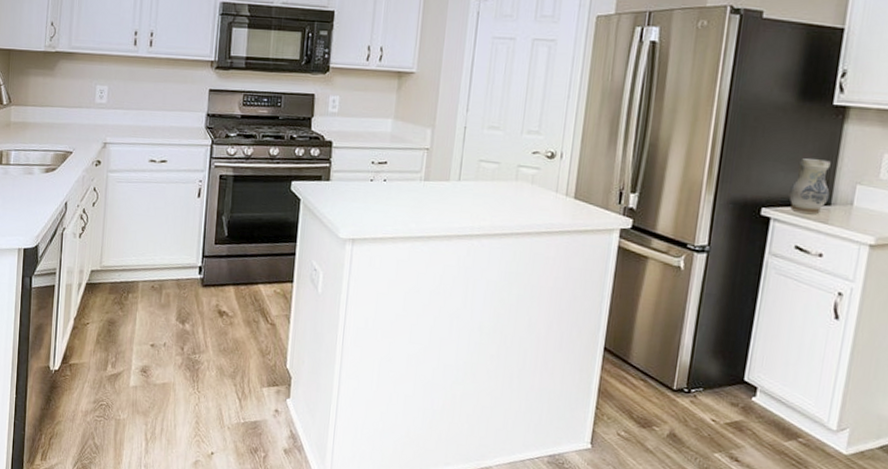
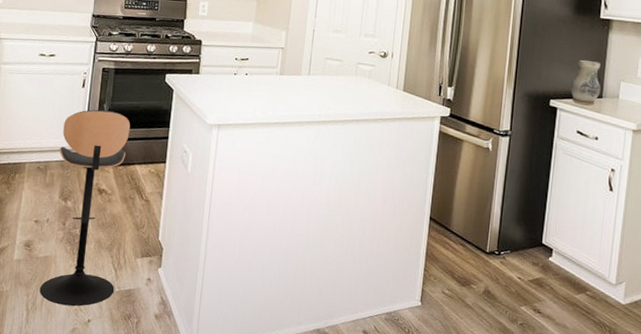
bar stool: none [158,222,253,437] -> present [39,109,131,306]

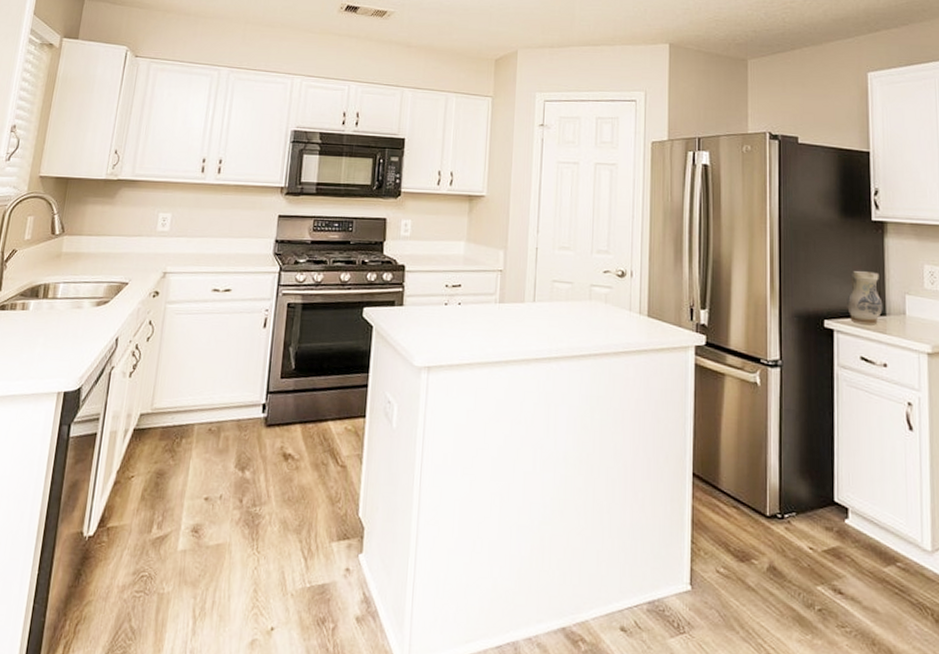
bar stool: present [39,109,131,306] -> none [210,354,322,610]

